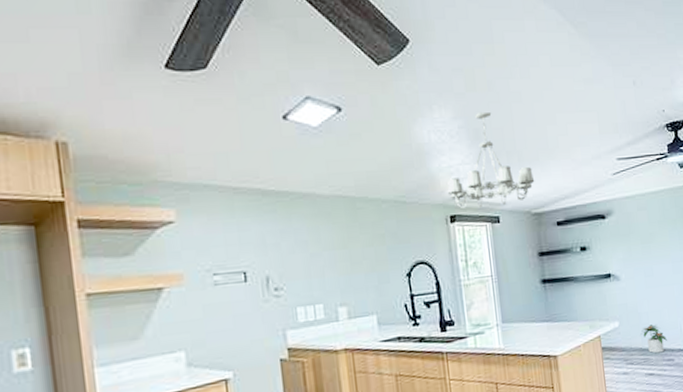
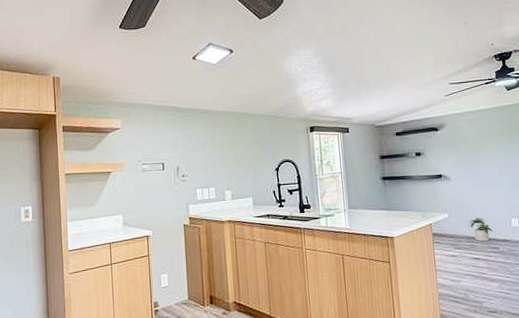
chandelier: present [447,111,535,208] -> none [308,49,378,121]

